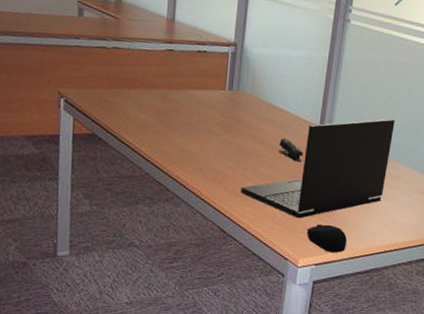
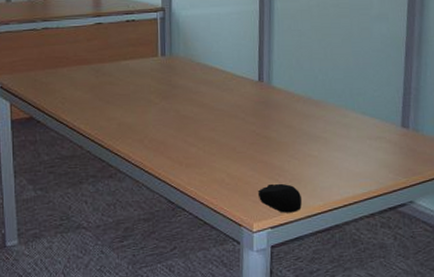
laptop: present [241,119,395,219] -> none [185,65,337,181]
stapler: present [279,137,303,161] -> none [219,97,245,120]

